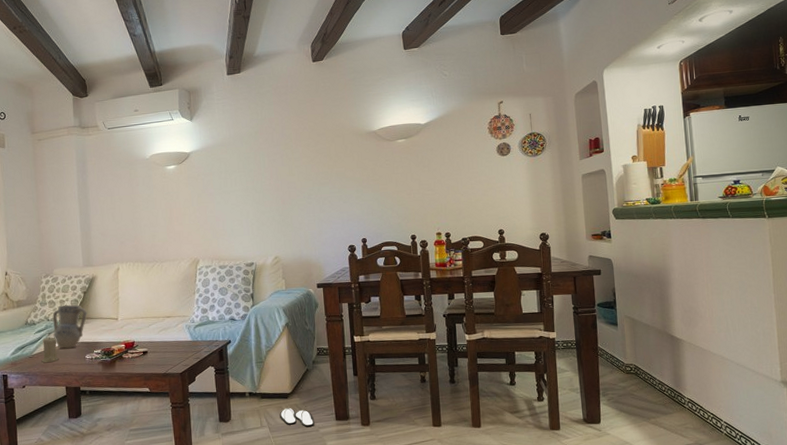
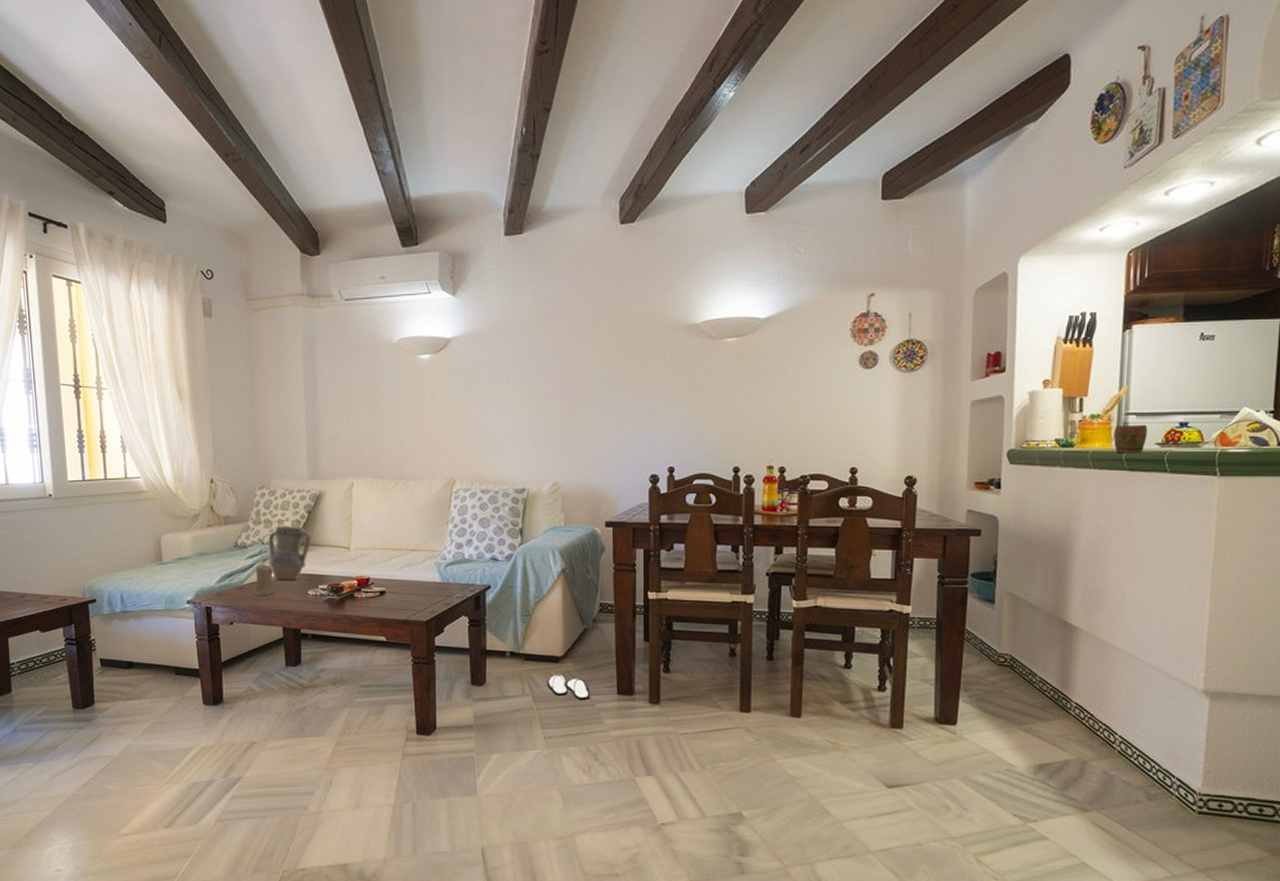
mug: none [687,183,712,207] -> present [1113,424,1148,454]

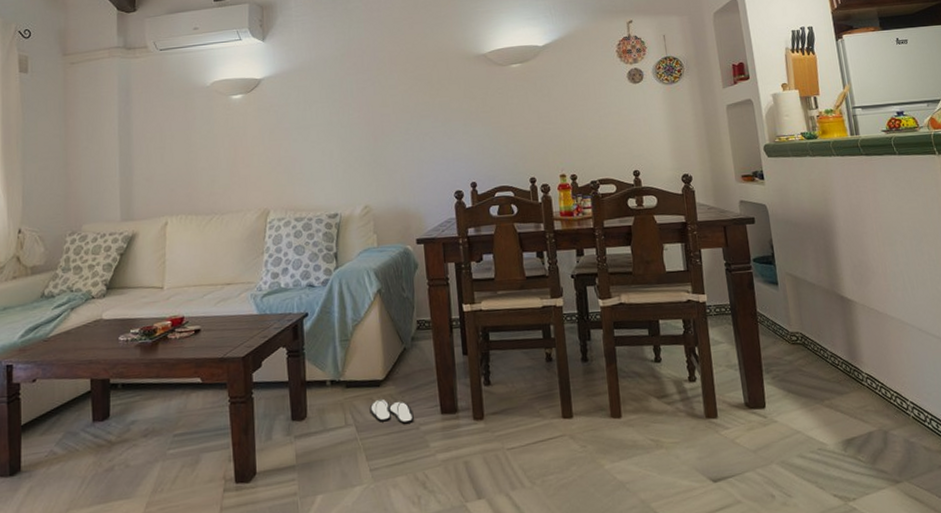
candle: present [253,564,275,597] -> none [59,313,83,349]
vase: present [268,525,312,580] -> none [76,270,124,328]
mug: present [1113,424,1148,454] -> none [846,115,874,142]

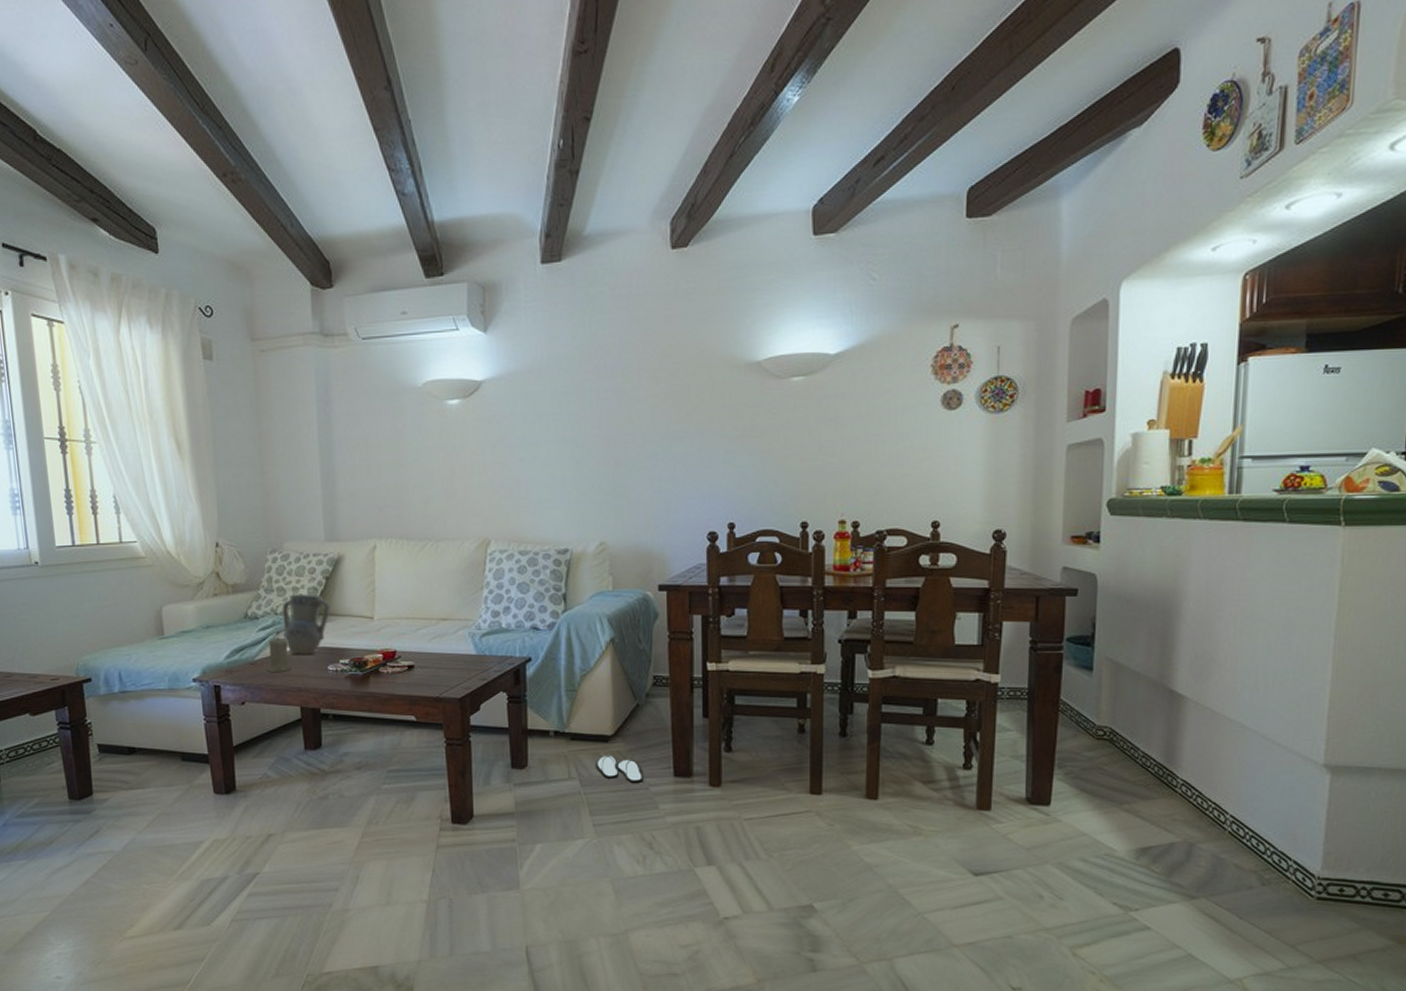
candle: none [59,313,83,349] -> present [266,637,291,673]
vase: none [76,270,124,328] -> present [281,593,331,654]

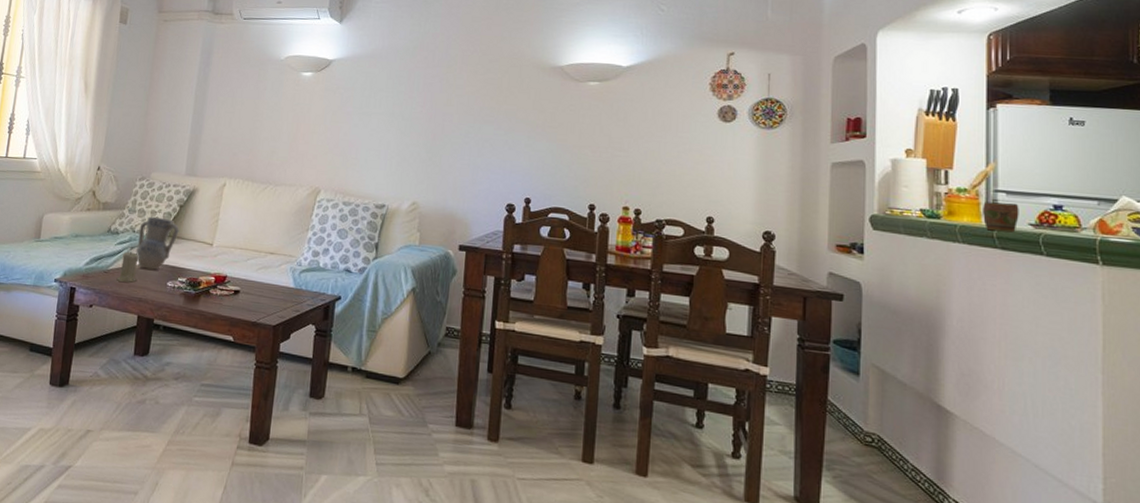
slippers: present [595,756,644,783] -> none [385,397,428,428]
mug: none [1226,468,1265,502] -> present [983,202,1019,233]

